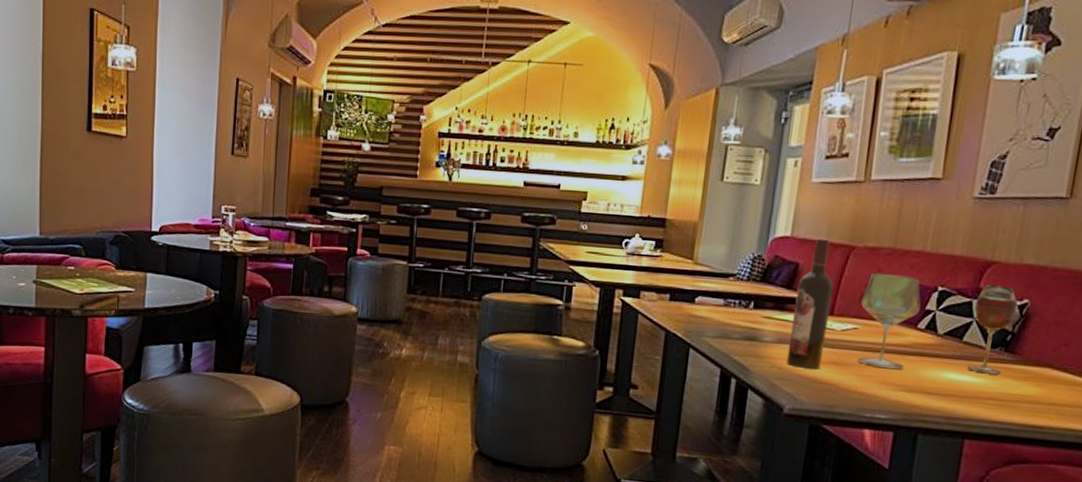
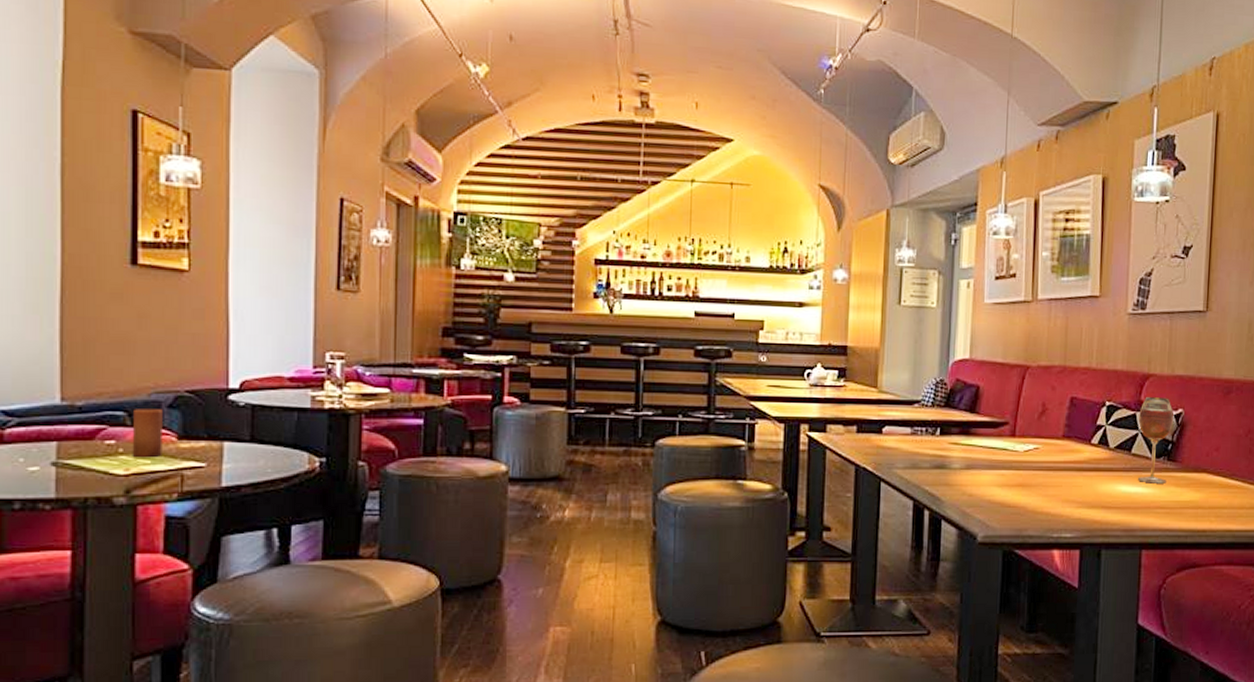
candle: none [85,243,106,282] -> present [132,409,163,458]
wine bottle: present [786,238,834,369] -> none [975,360,1014,493]
wine glass: present [857,272,922,370] -> none [1040,391,1093,487]

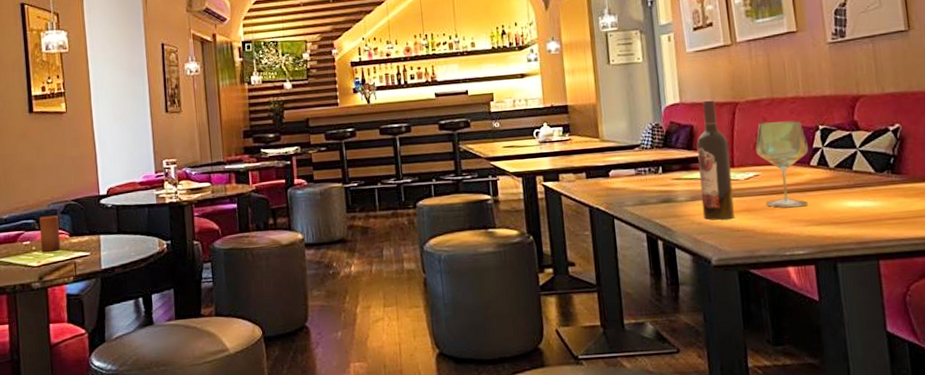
wine bottle: none [975,360,1014,493] -> present [696,100,735,220]
wine glass: none [1040,391,1093,487] -> present [755,120,809,208]
wineglass: present [1137,397,1173,484] -> none [854,115,894,197]

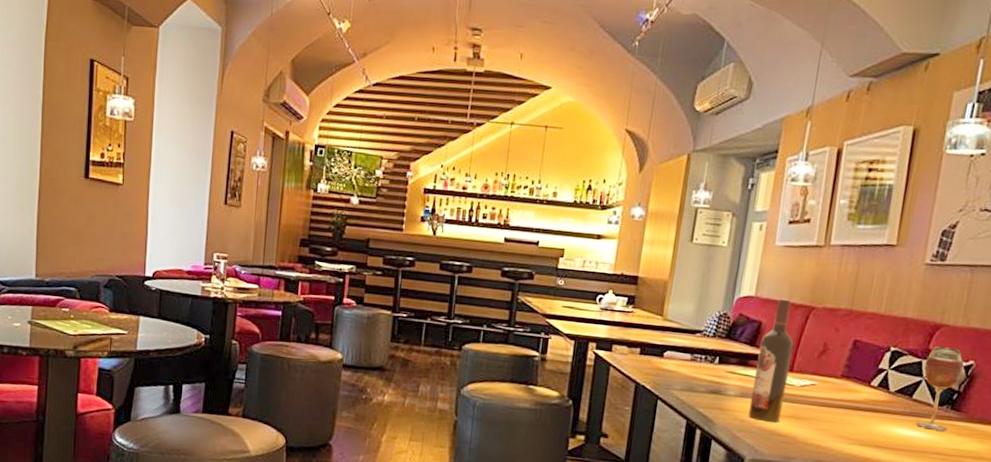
candle: present [39,215,61,253] -> none [79,286,100,324]
wine glass: present [755,120,809,208] -> none [814,332,875,425]
wineglass: none [854,115,894,197] -> present [915,346,964,431]

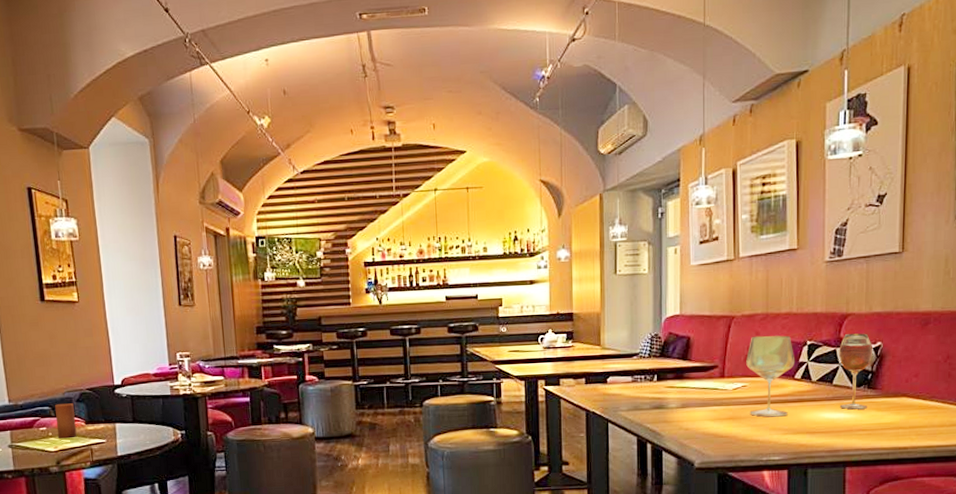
candle: none [79,286,100,324] -> present [55,403,77,439]
wine bottle: present [748,299,794,423] -> none [691,313,722,427]
wine glass: none [814,332,875,425] -> present [746,335,795,417]

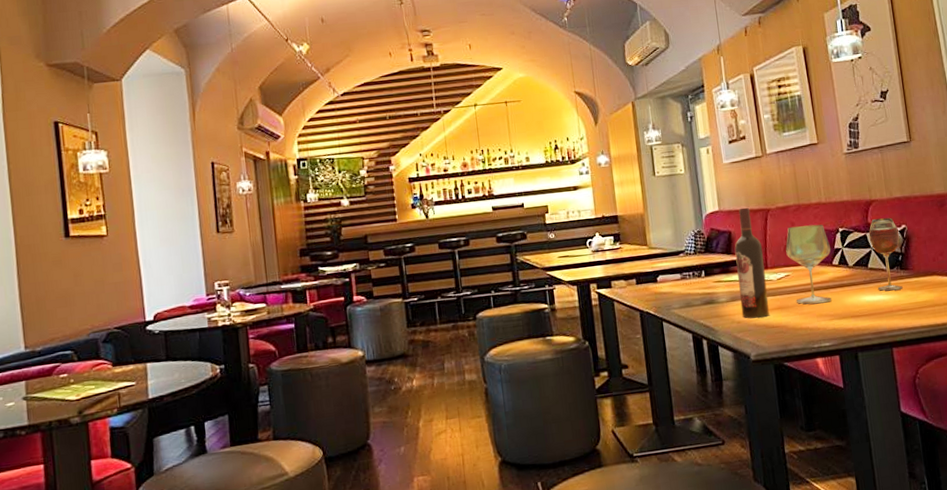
candle: present [55,403,77,439] -> none [78,344,103,386]
wine bottle: none [691,313,722,427] -> present [734,207,770,319]

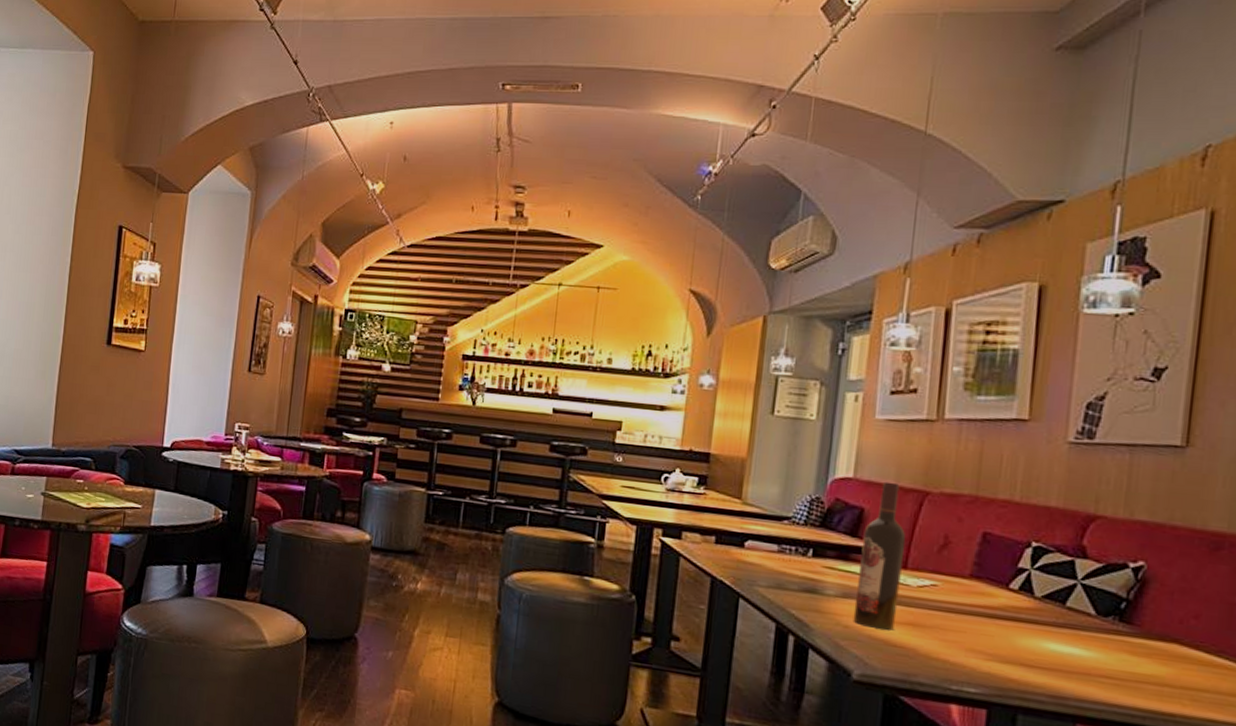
wine glass: present [785,224,832,305] -> none [938,522,1013,636]
wineglass: present [869,217,903,291] -> none [1073,542,1131,649]

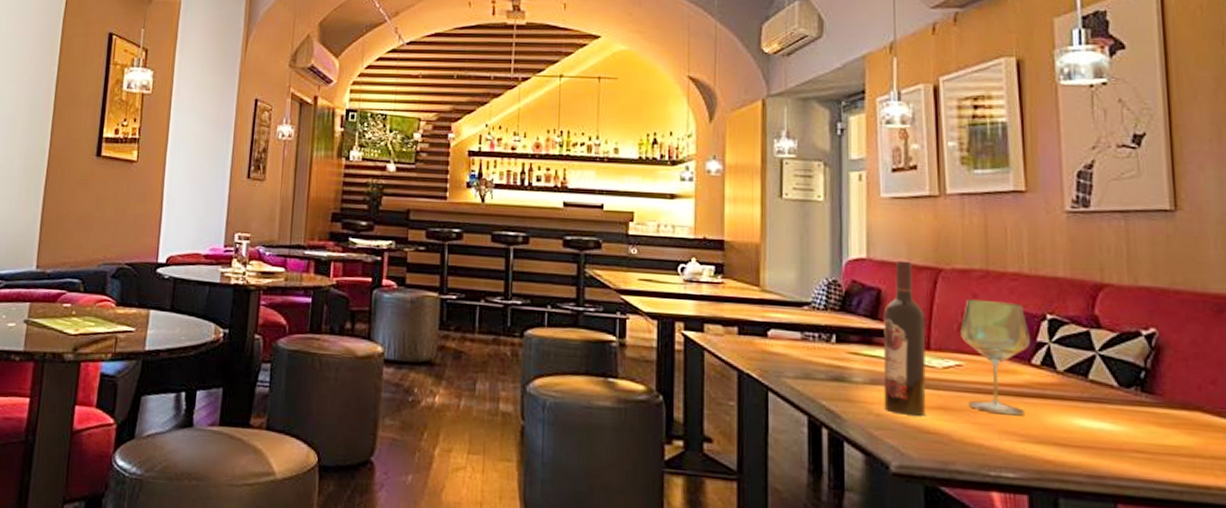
wine glass: none [938,522,1013,636] -> present [960,298,1031,416]

